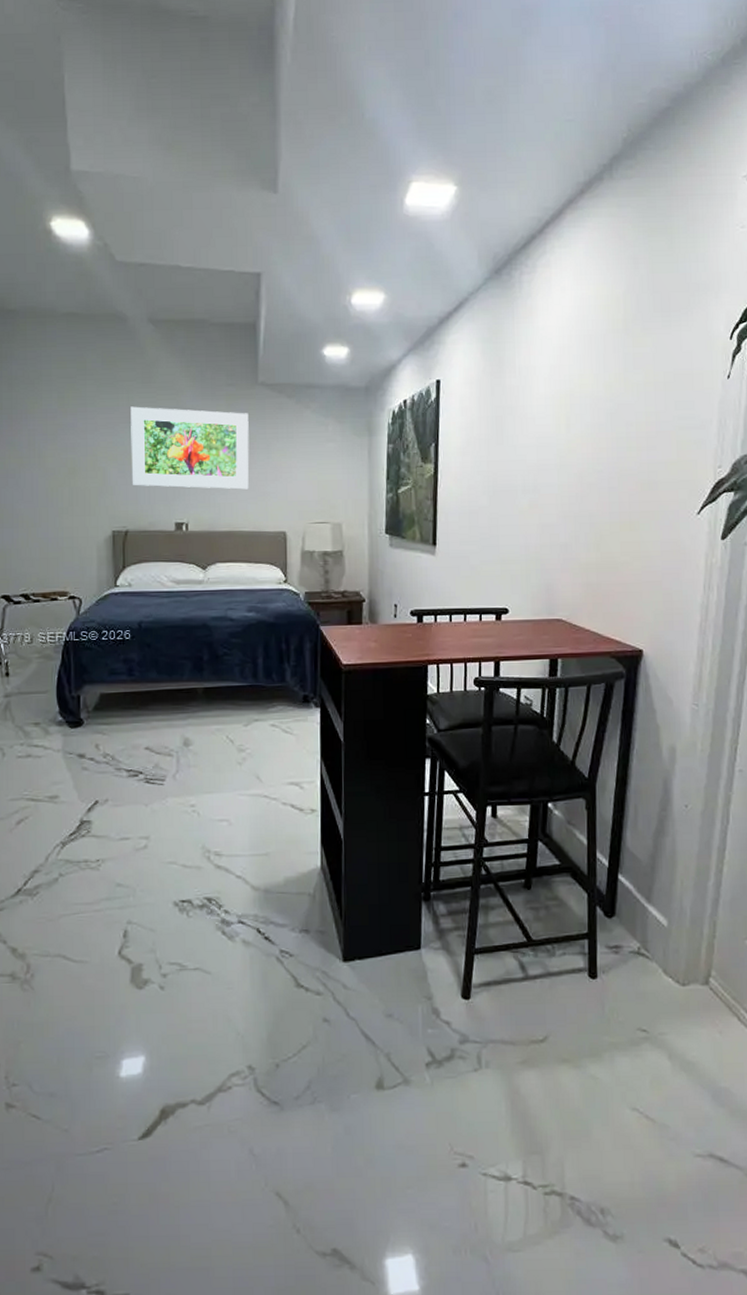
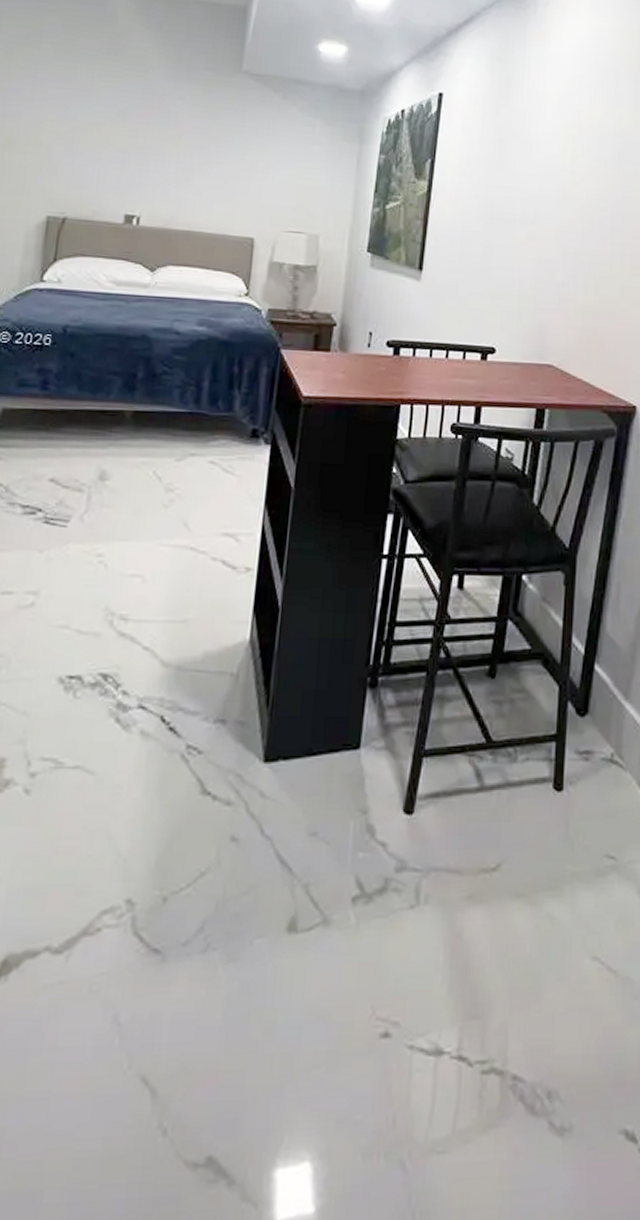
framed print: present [130,406,249,490] -> none [80,78,227,186]

